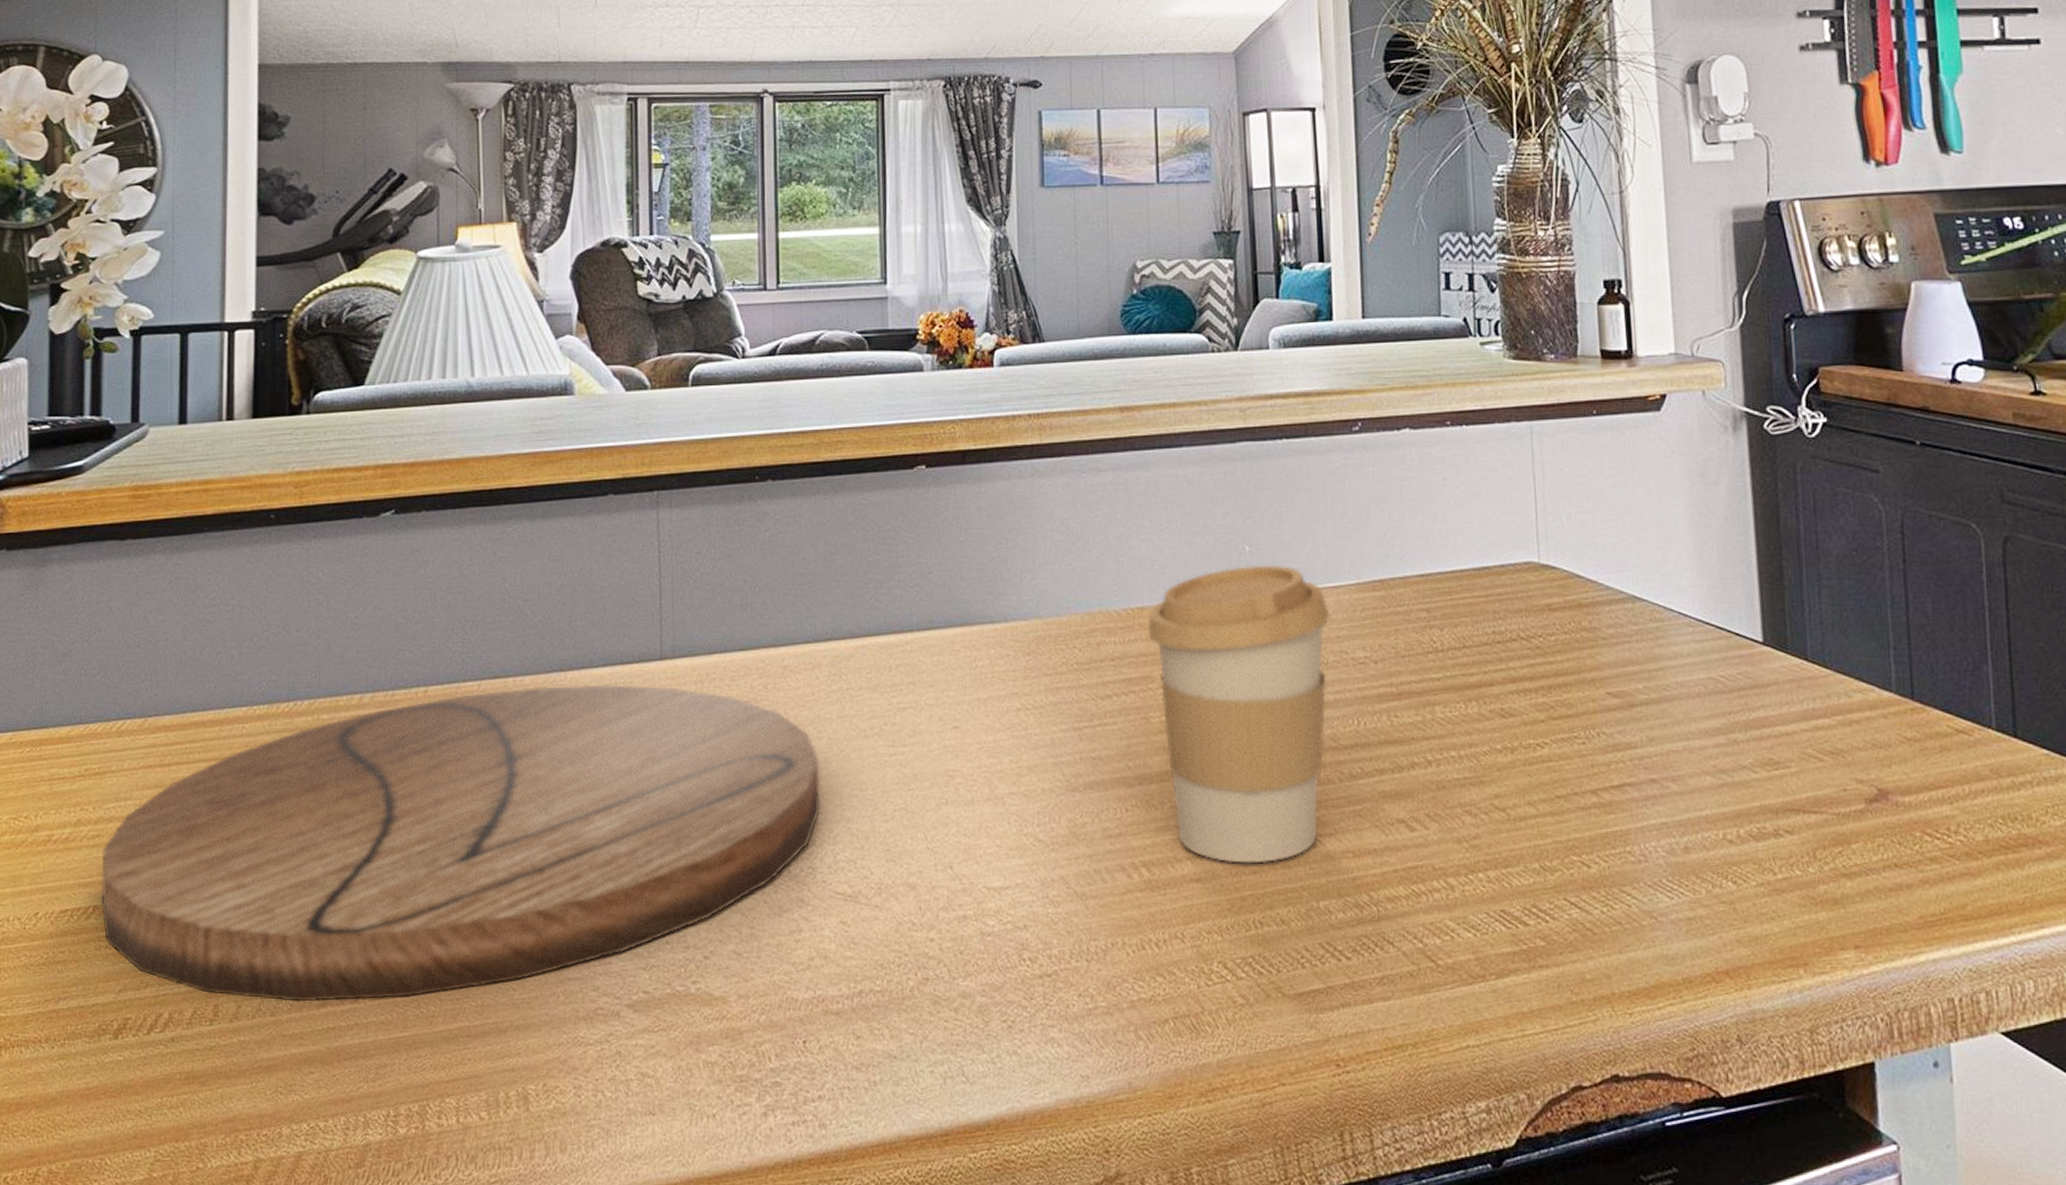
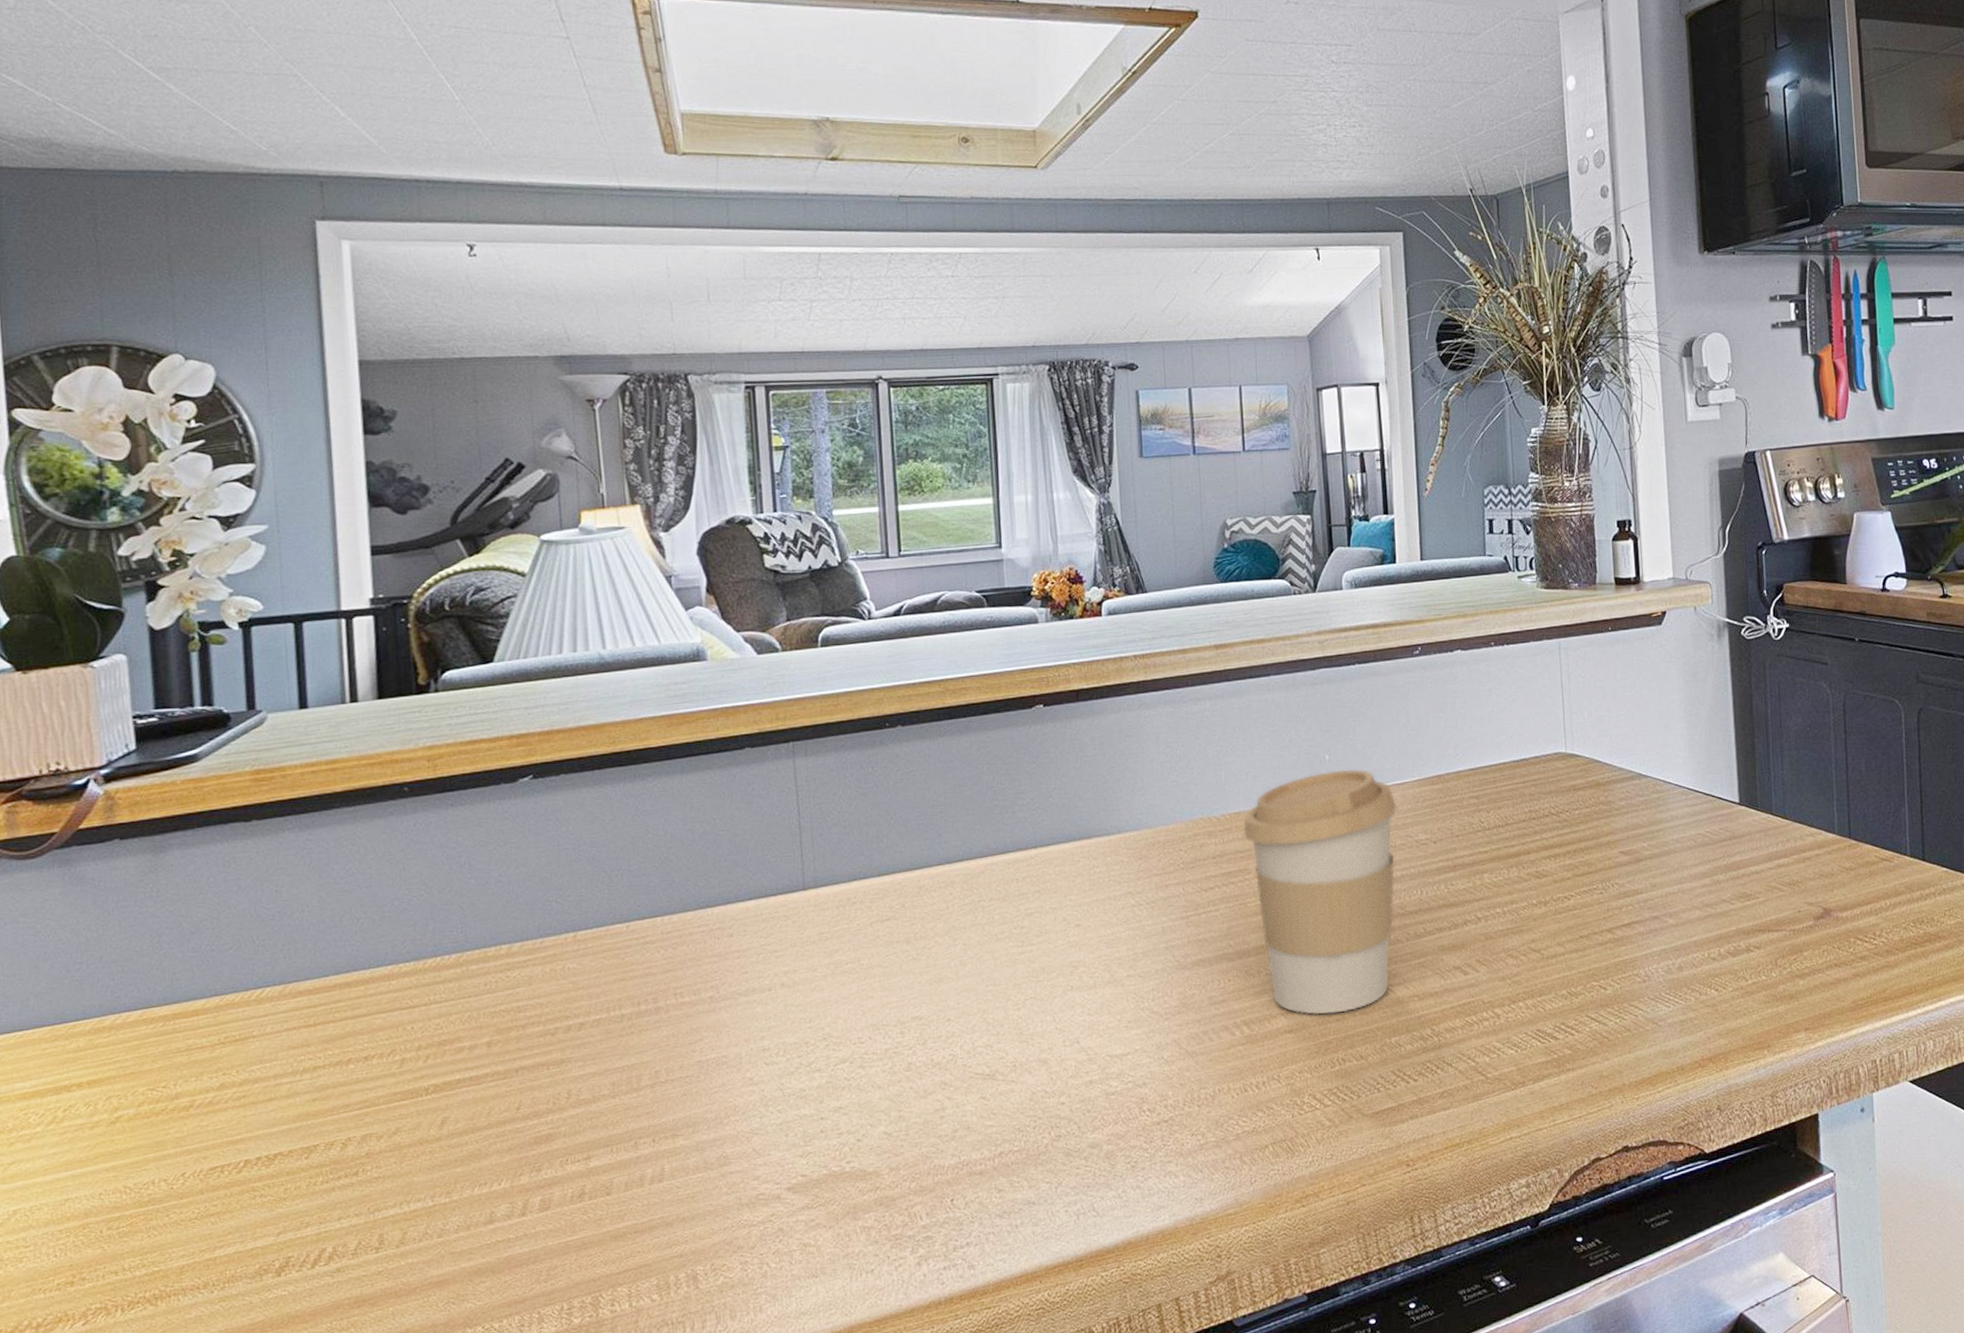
cutting board: present [102,685,821,1002] -> none [250,912,959,1225]

